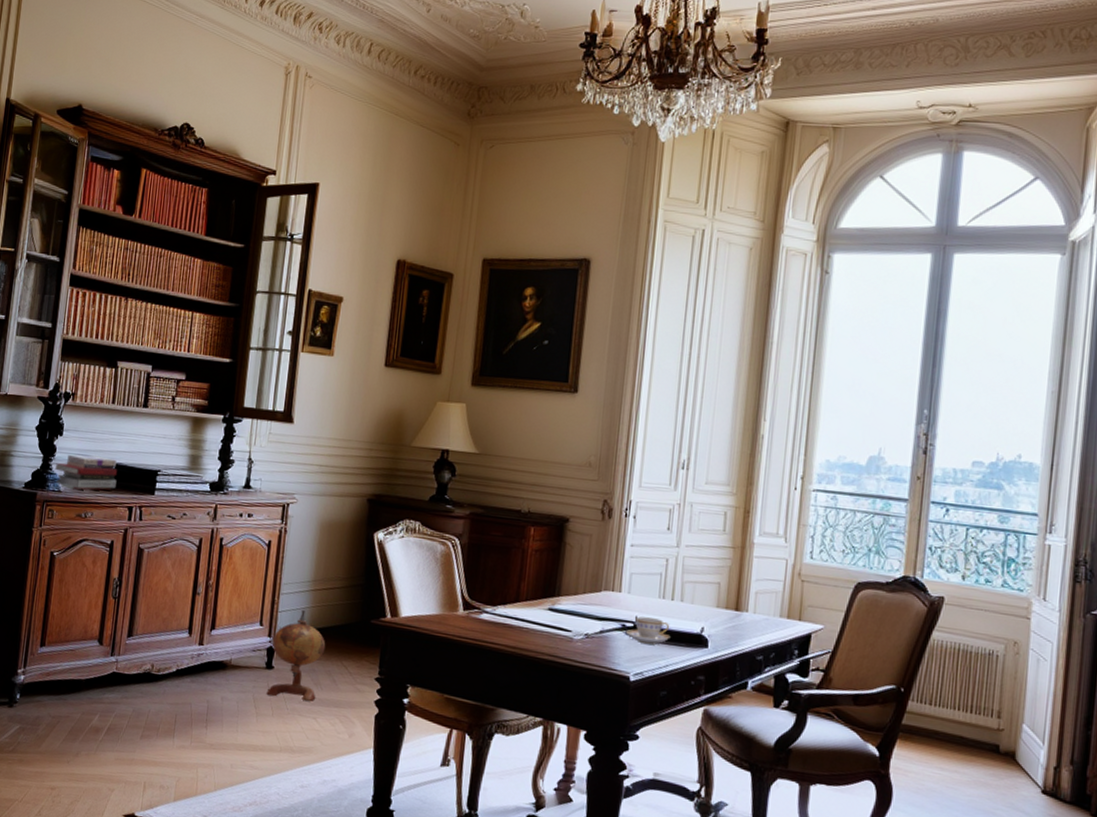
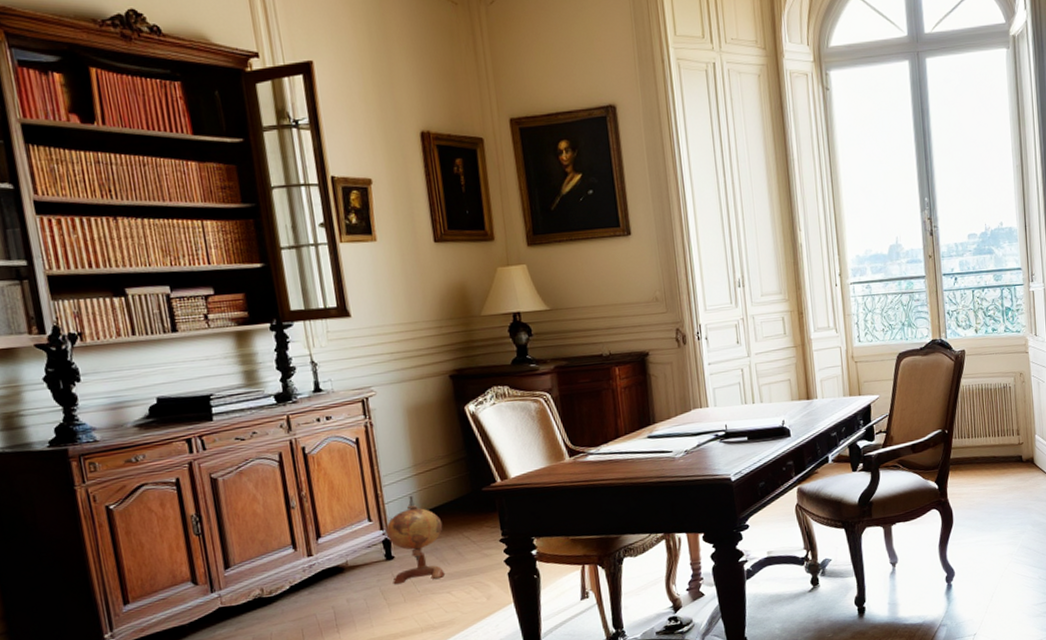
books: present [54,454,118,491] -> none [80,393,165,436]
teacup: present [625,616,671,645] -> none [719,422,758,446]

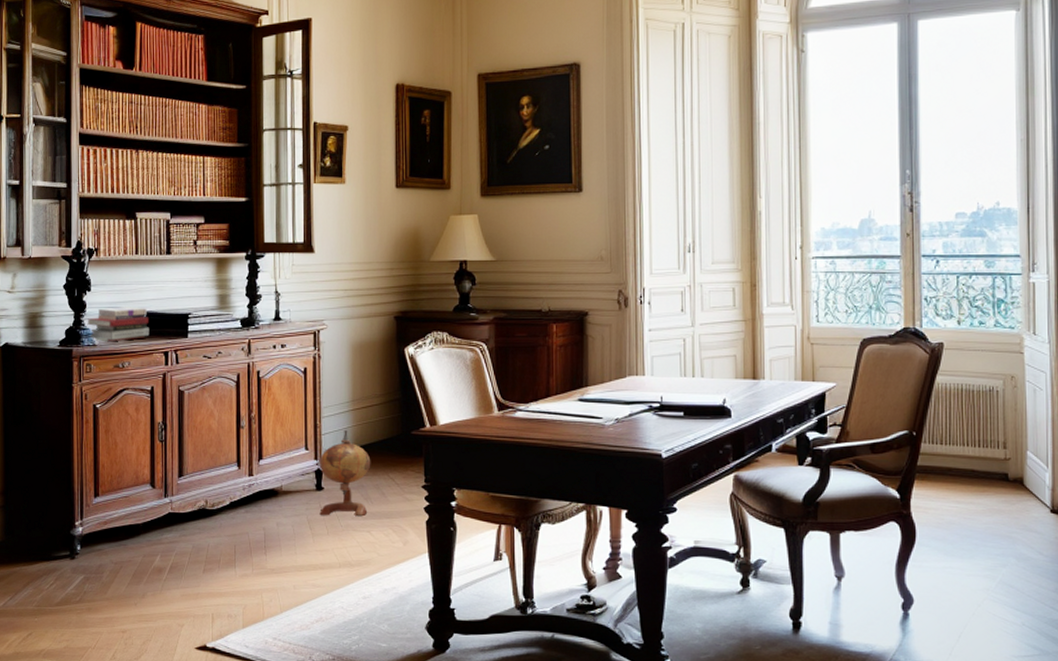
books: none [80,393,165,436] -> present [87,307,150,342]

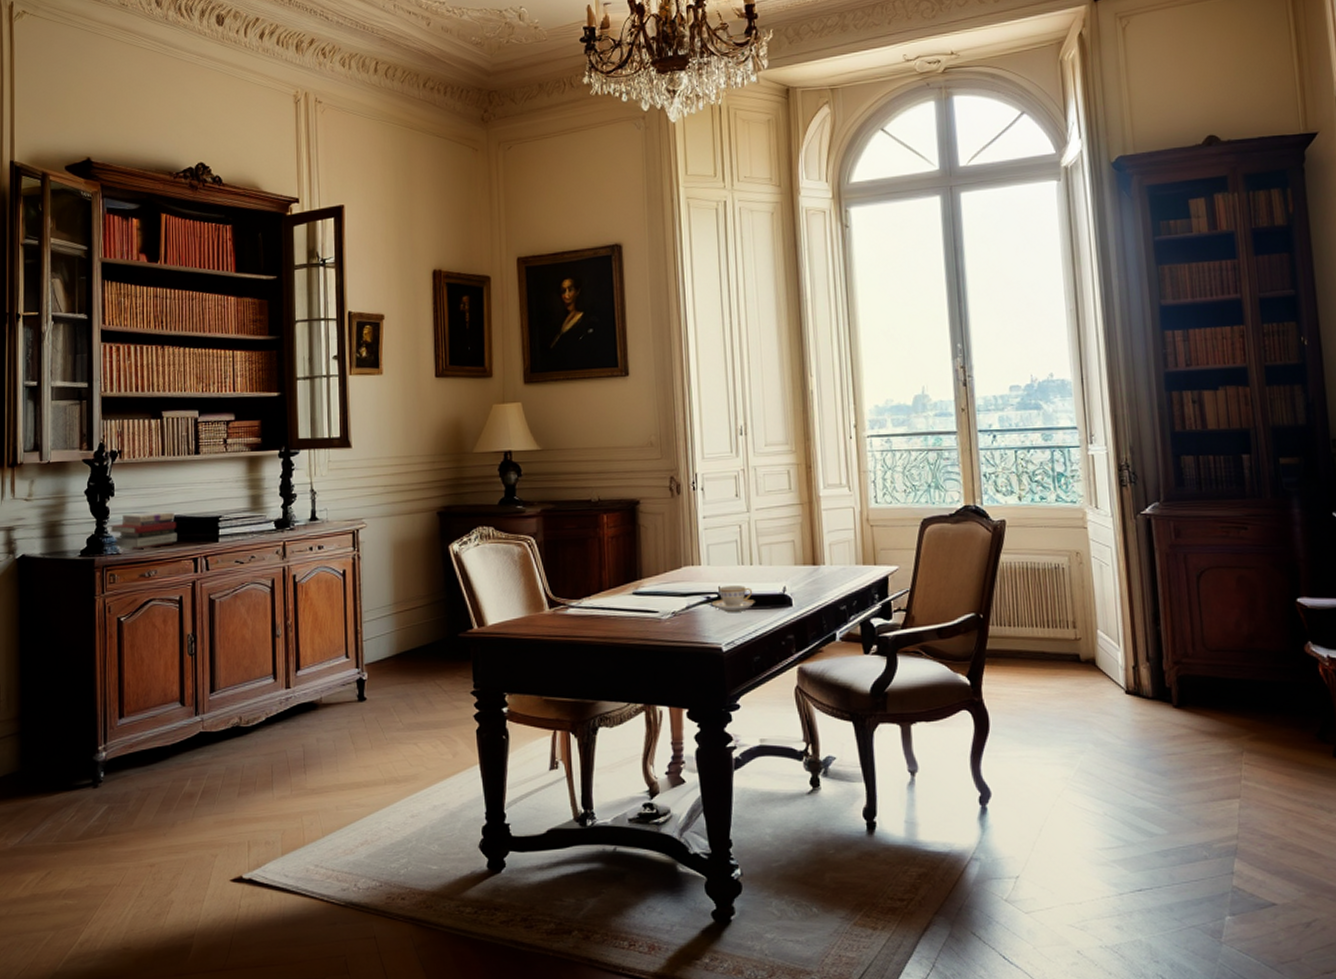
globe: present [319,429,371,517] -> none [360,634,416,729]
teacup: none [653,396,696,421] -> present [711,586,755,612]

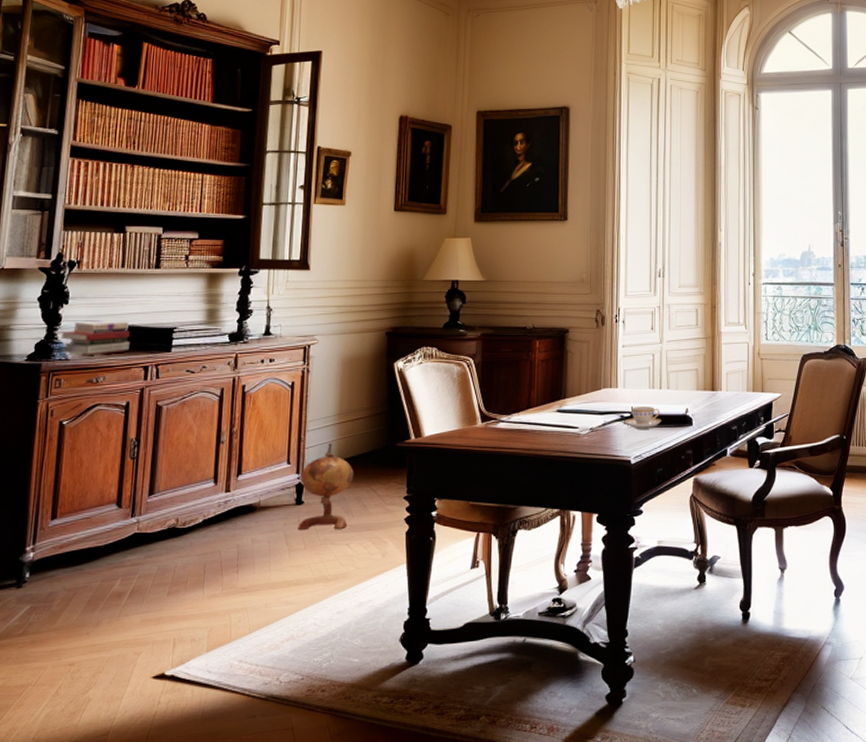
globe: none [360,634,416,729] -> present [297,442,354,531]

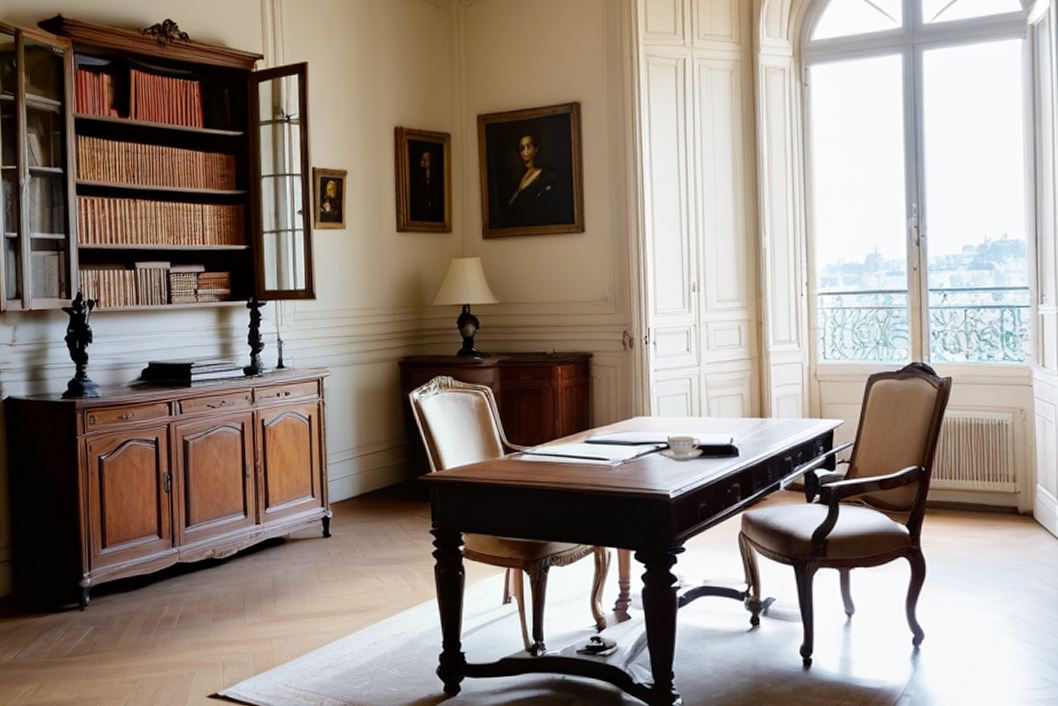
books: present [60,320,131,357] -> none [89,357,153,394]
globe: present [297,442,354,531] -> none [326,476,378,563]

